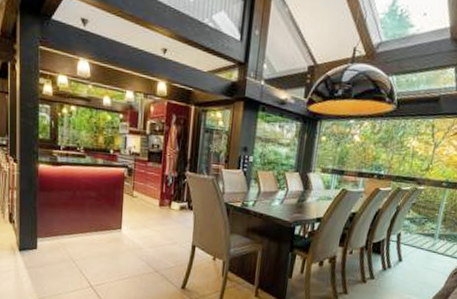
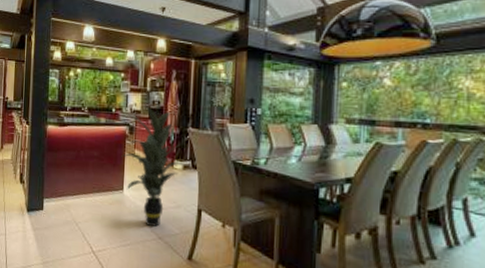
indoor plant: none [119,148,186,262] -> present [121,106,190,228]

